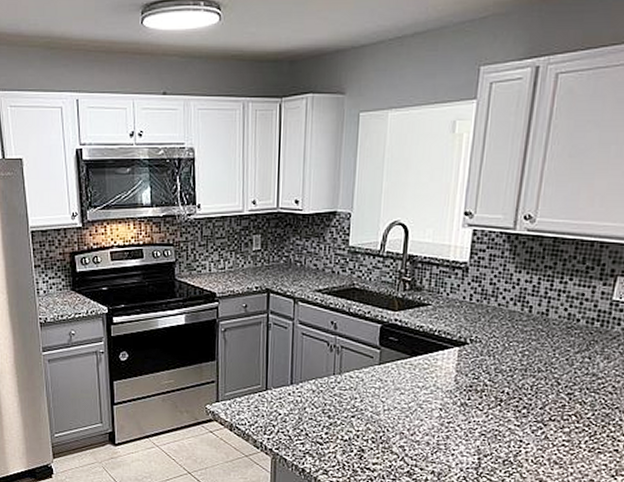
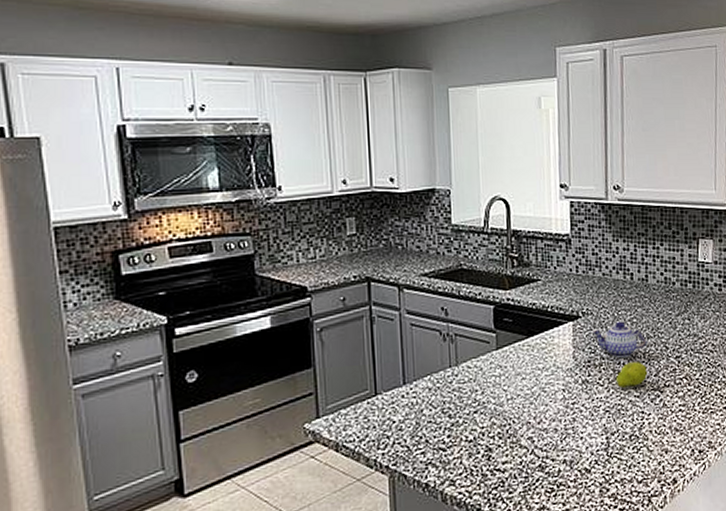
teapot: none [478,352,538,388] -> present [592,321,648,359]
fruit: none [488,392,532,416] -> present [608,362,647,388]

